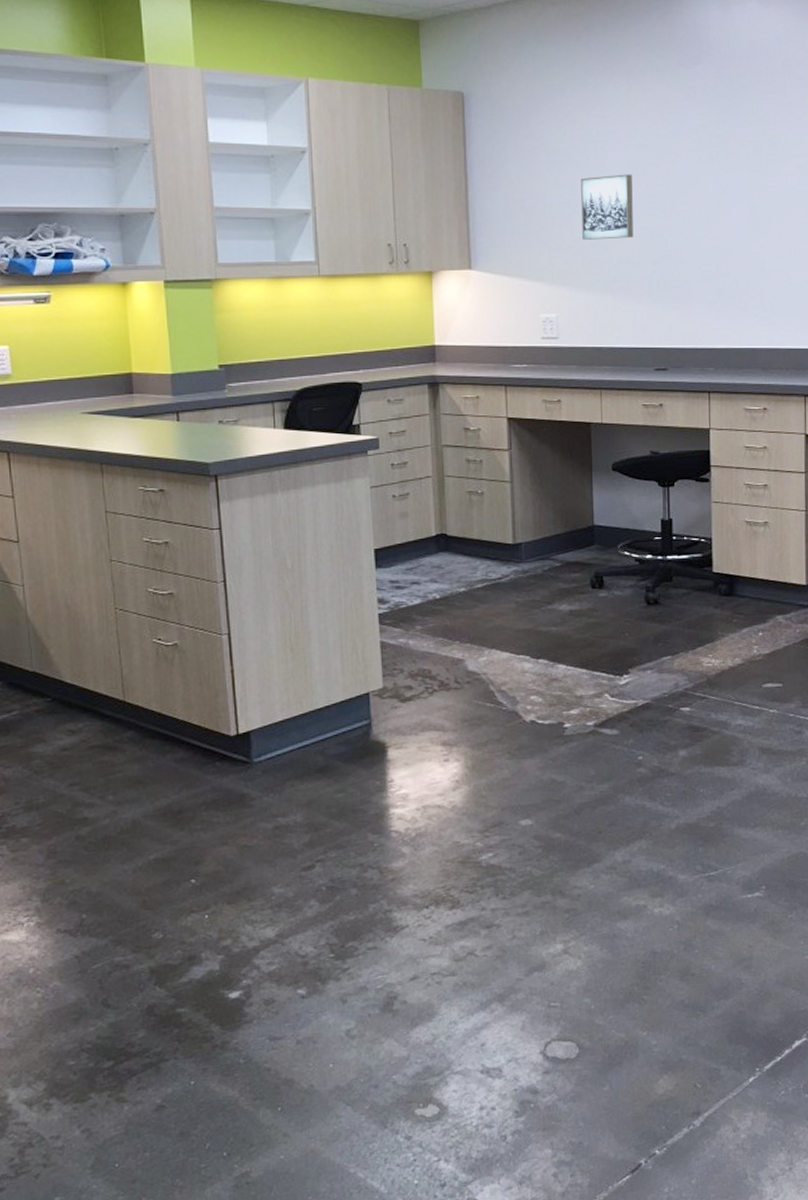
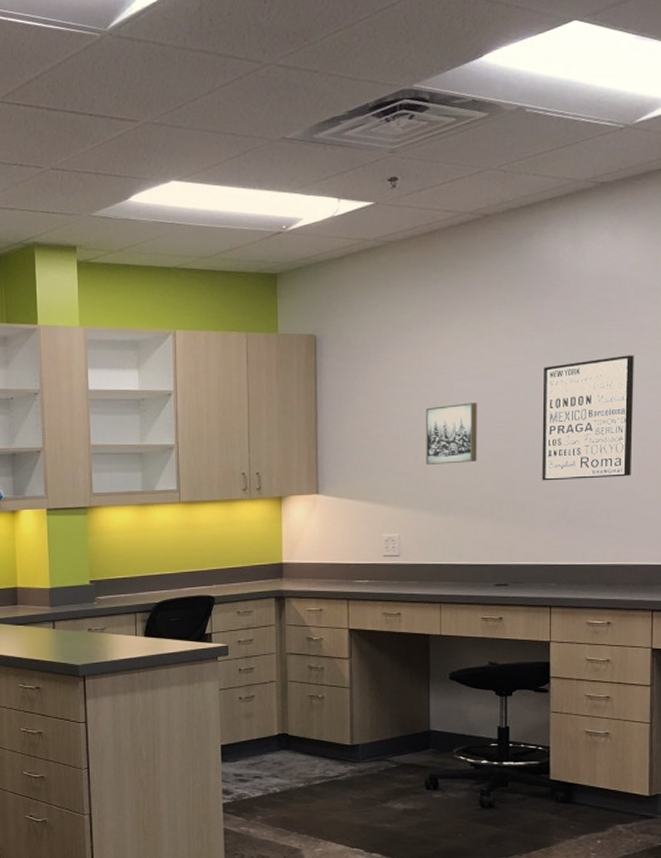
wall art: none [696,130,784,260] -> present [542,355,634,481]

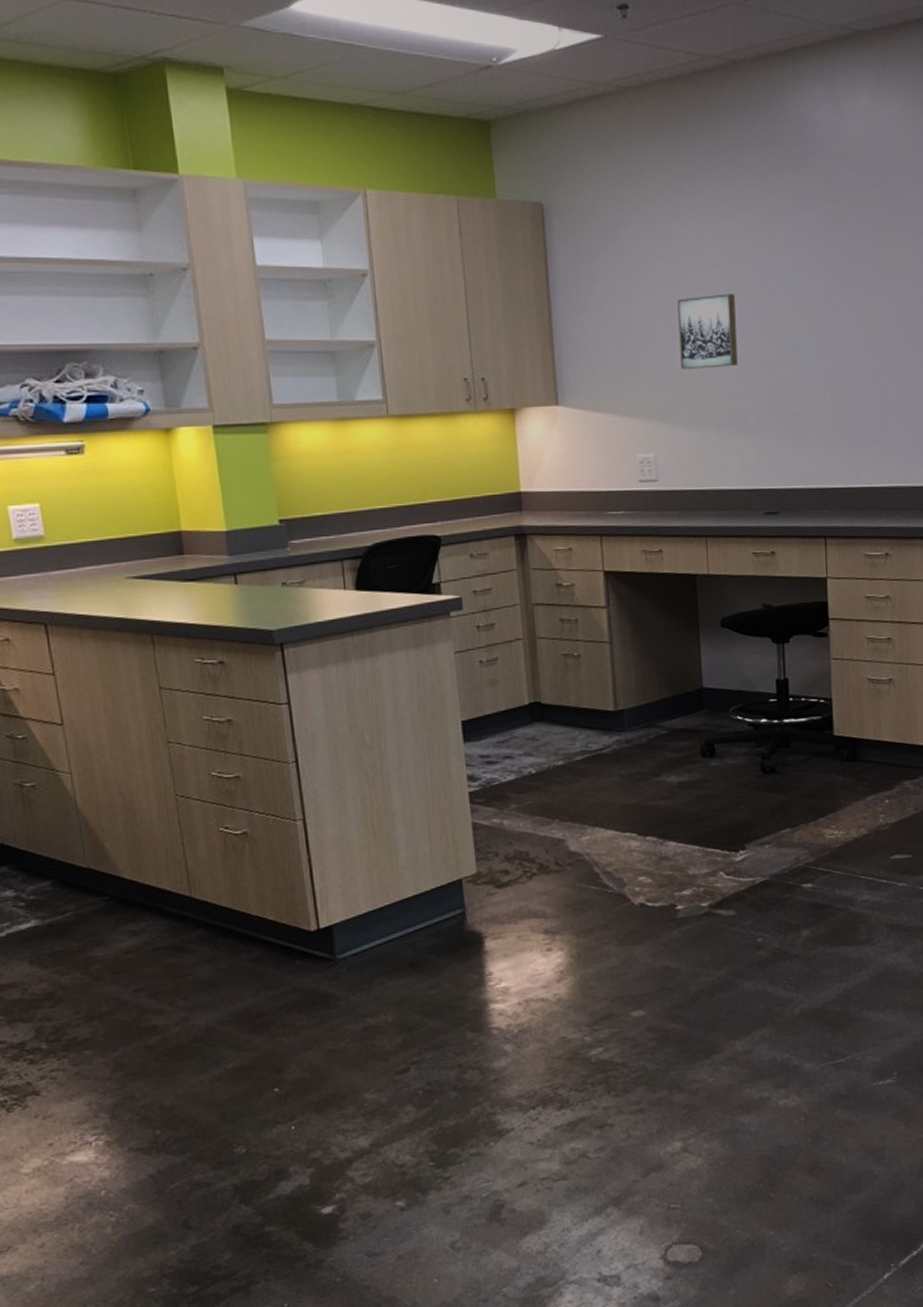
wall art: present [542,355,634,481] -> none [805,241,903,390]

